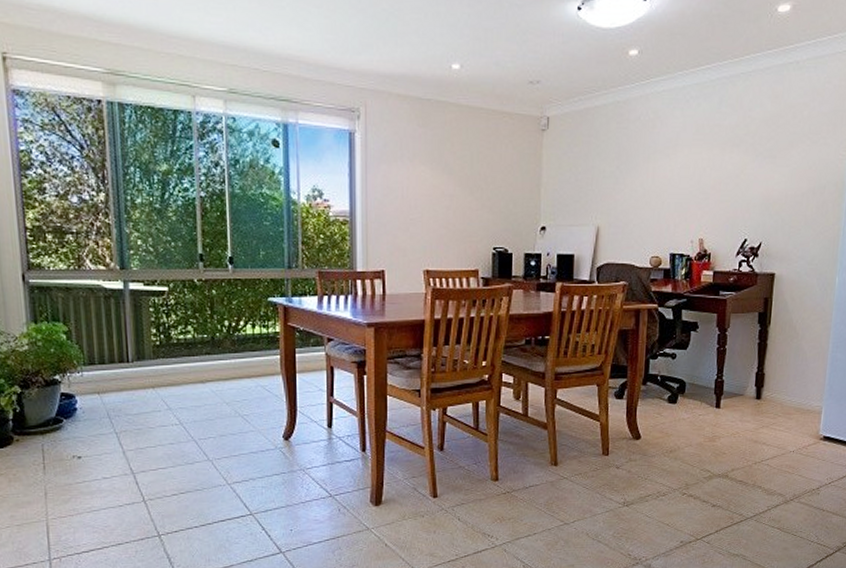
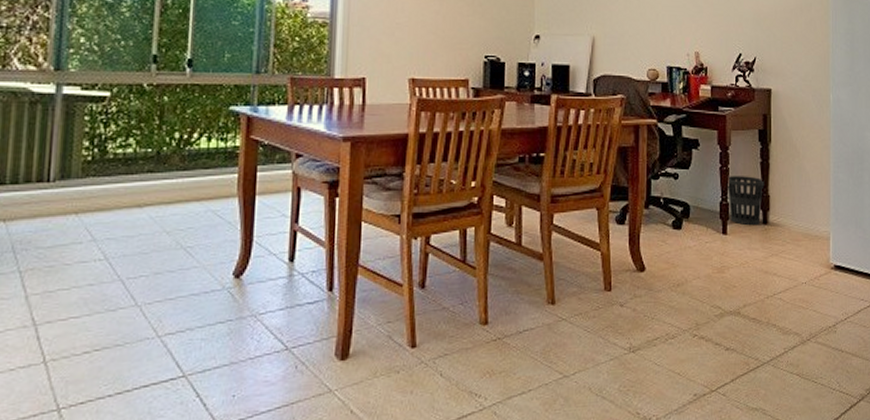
wastebasket: none [723,356,761,401] -> present [727,176,765,226]

